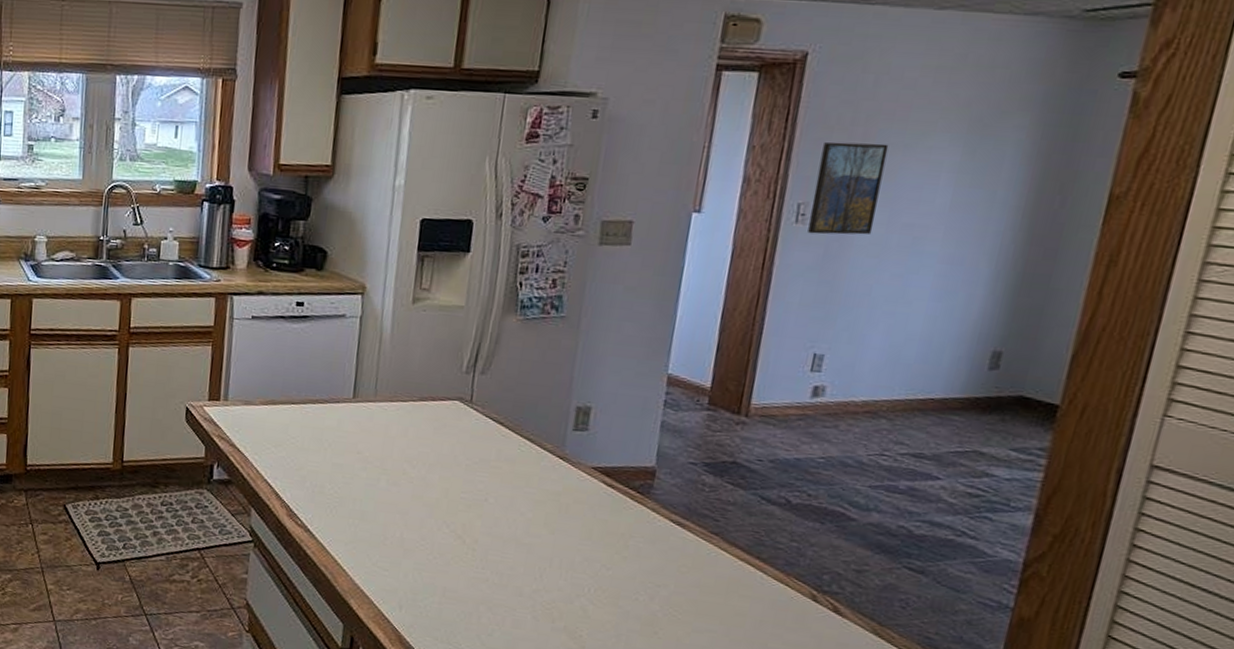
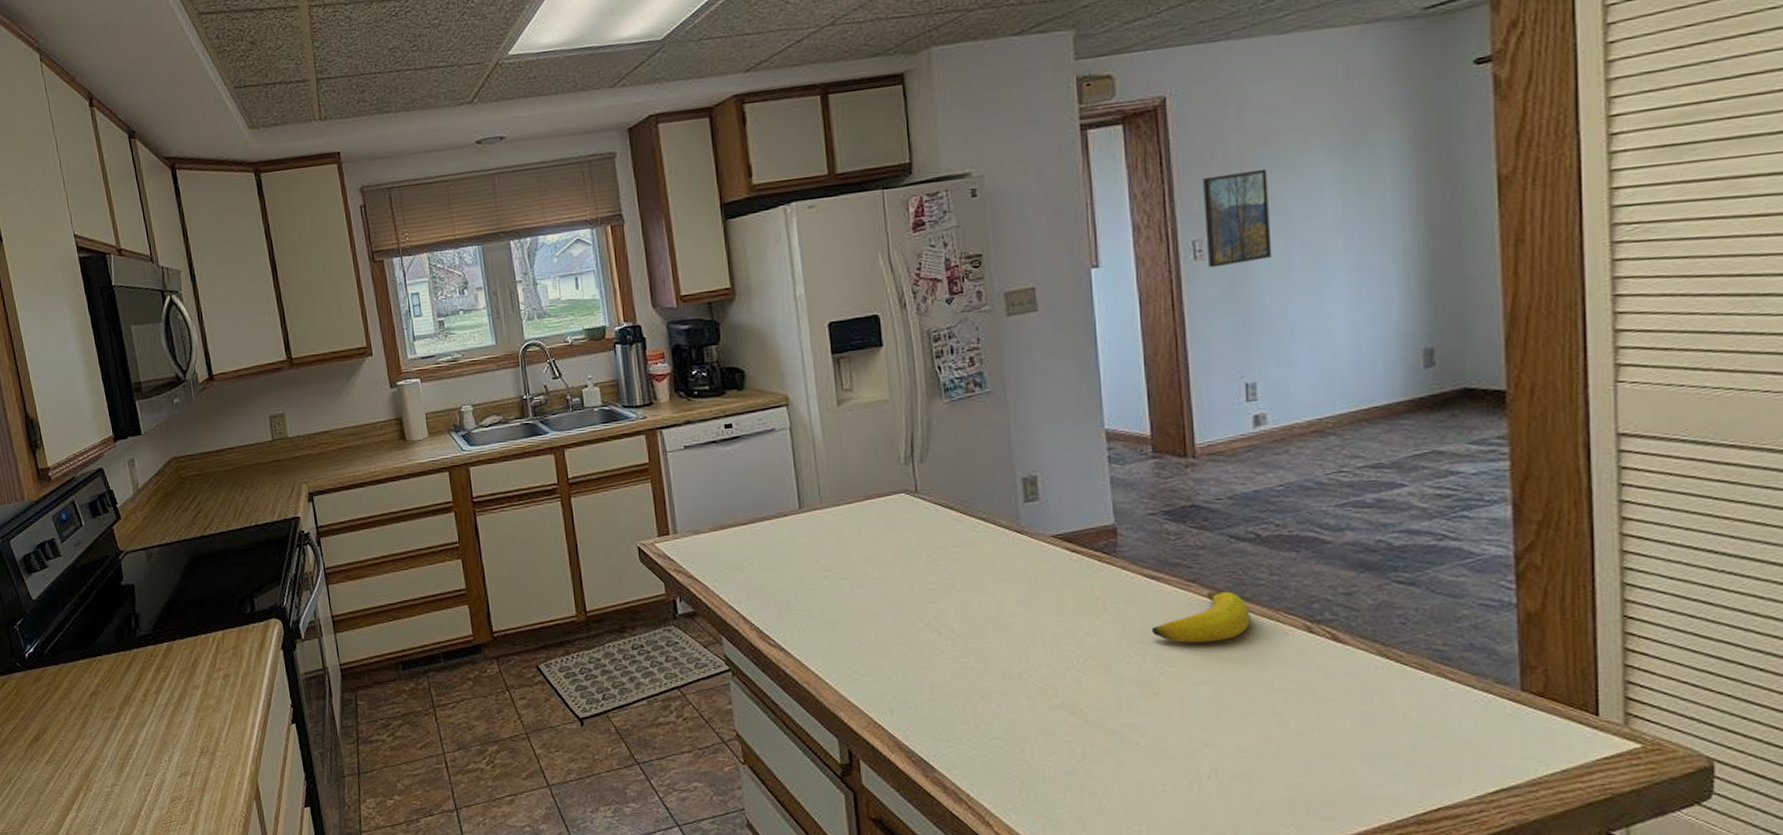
banana: none [665,547,763,595] -> present [1151,591,1251,643]

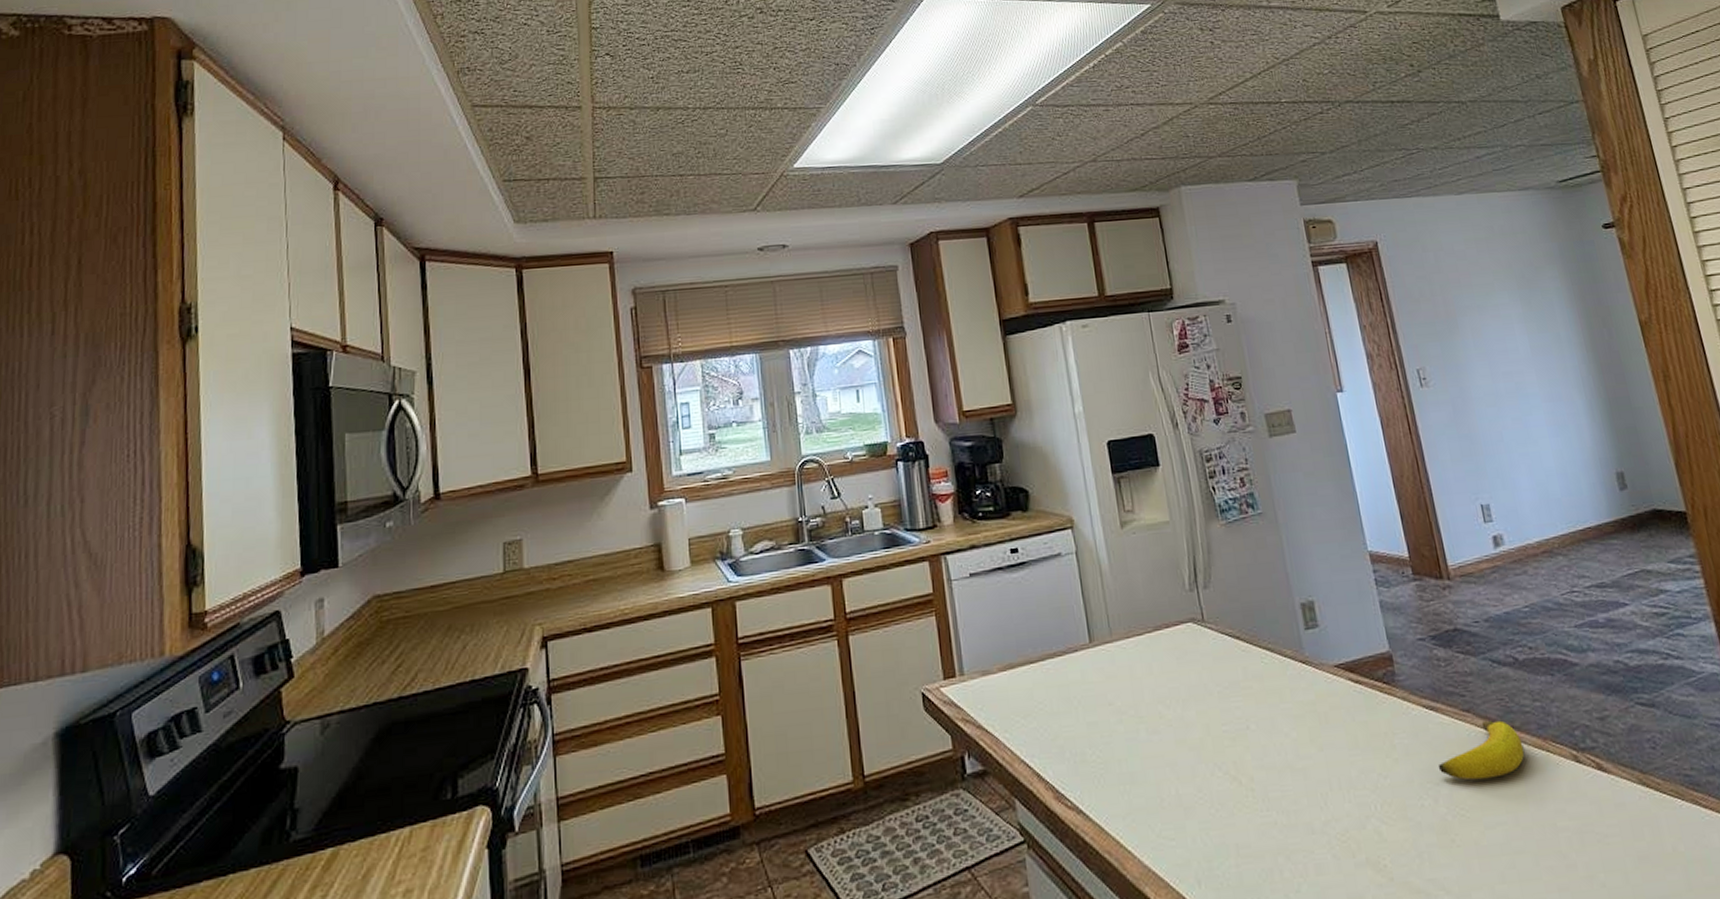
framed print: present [1203,169,1272,268] -> none [1417,307,1483,395]

